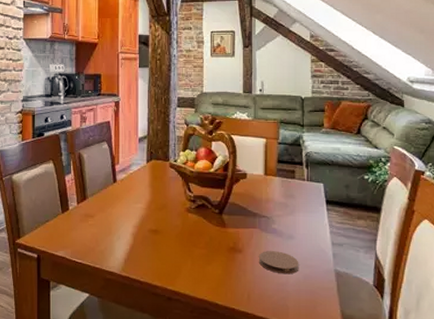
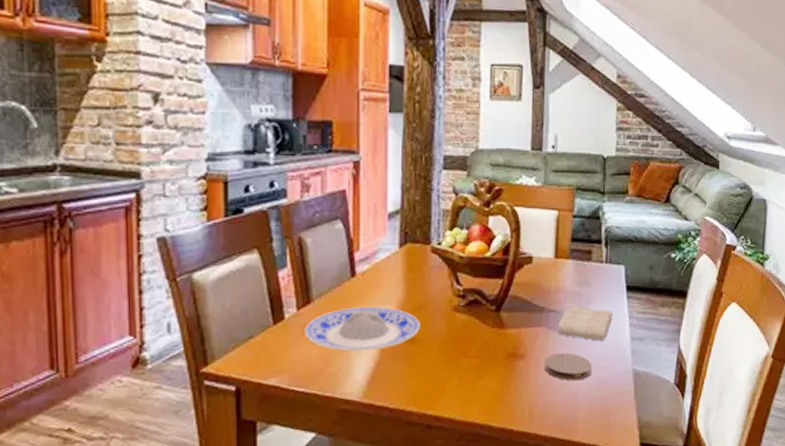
plate: none [82,204,162,237] -> present [305,306,420,352]
washcloth: none [269,213,316,244] -> present [557,305,614,341]

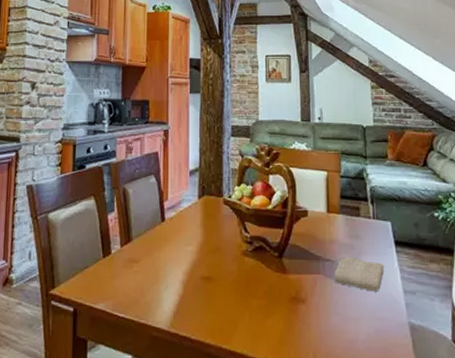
plate: present [305,306,420,352] -> none [126,246,216,286]
coaster: present [545,353,592,381] -> none [324,301,369,329]

